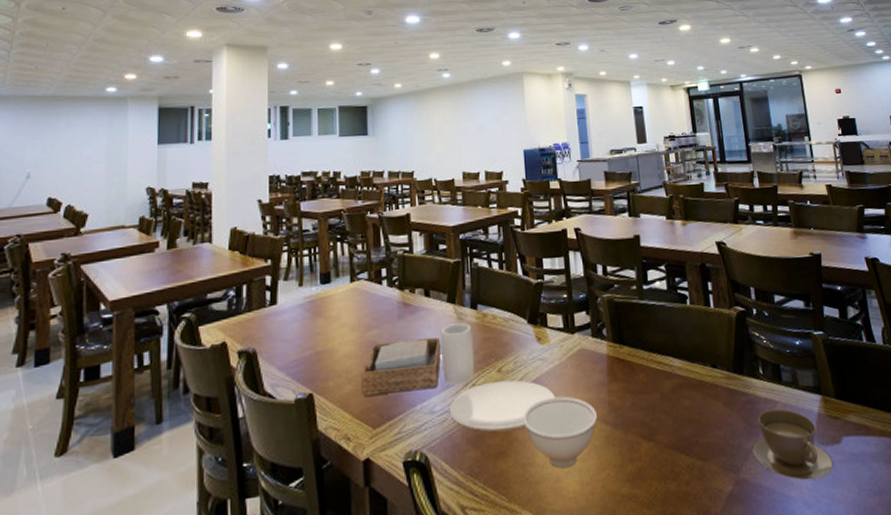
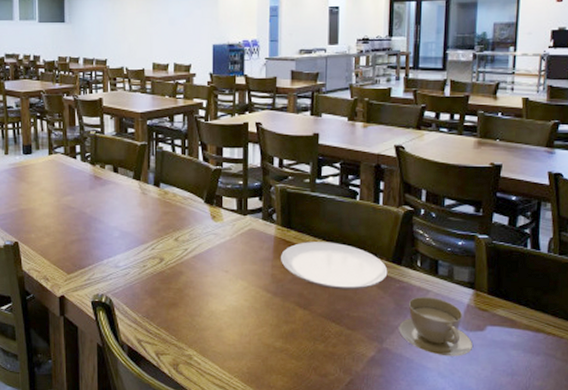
napkin holder: present [361,337,442,396] -> none [58,206,127,248]
cup: present [441,323,476,385] -> none [126,197,155,247]
plate: present [449,380,556,432] -> none [131,247,224,288]
bowl: present [523,396,597,469] -> none [194,265,260,322]
plate: none [616,355,732,413] -> present [281,242,388,290]

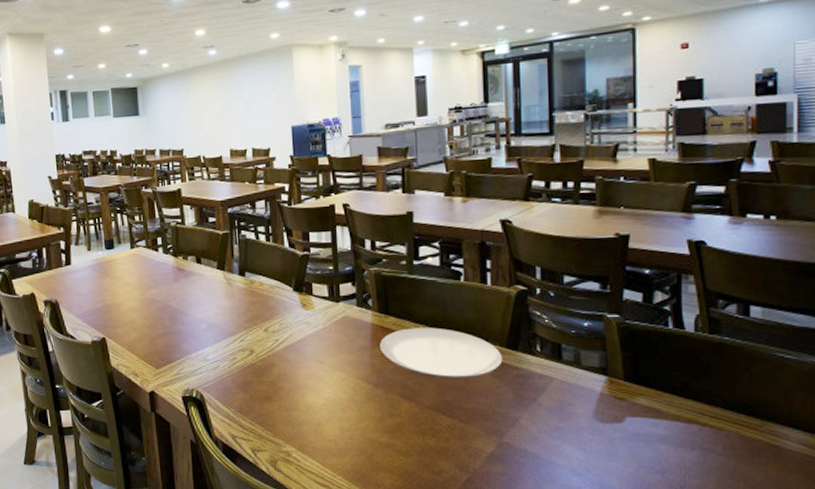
teacup: present [399,296,474,356] -> none [520,384,612,452]

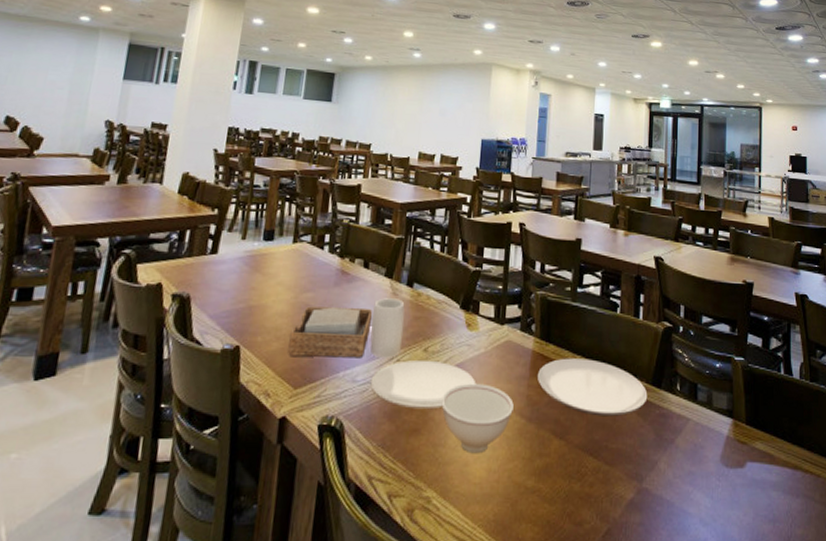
napkin holder: none [144,298,213,343] -> present [288,306,373,358]
cup: none [212,287,244,339] -> present [370,298,405,358]
plate: none [220,338,319,381] -> present [370,359,477,410]
bowl: none [288,356,359,416] -> present [441,383,514,454]

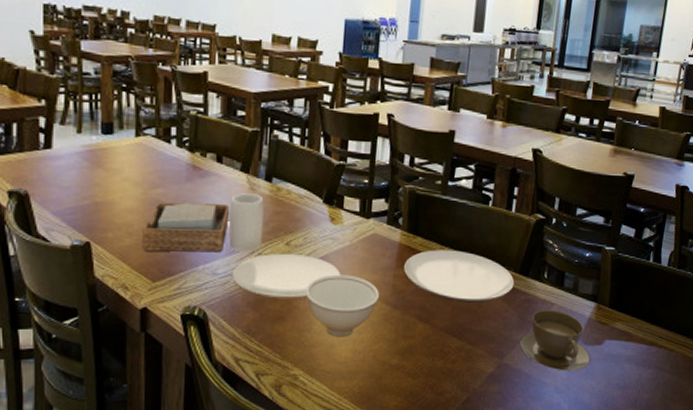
teacup: none [659,425,734,499] -> present [520,309,591,371]

